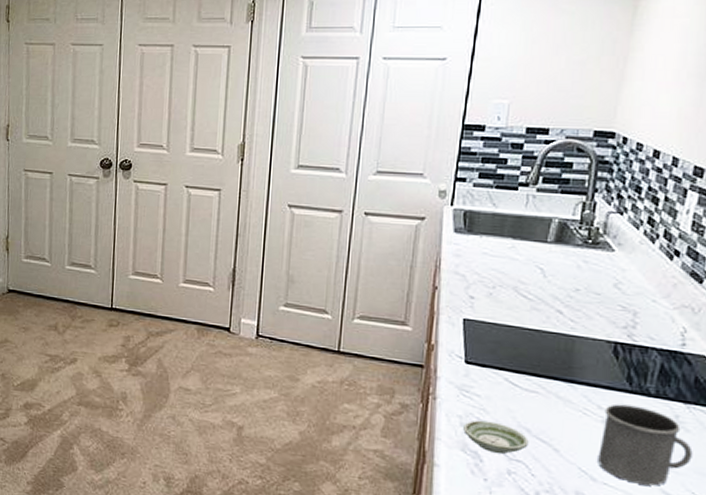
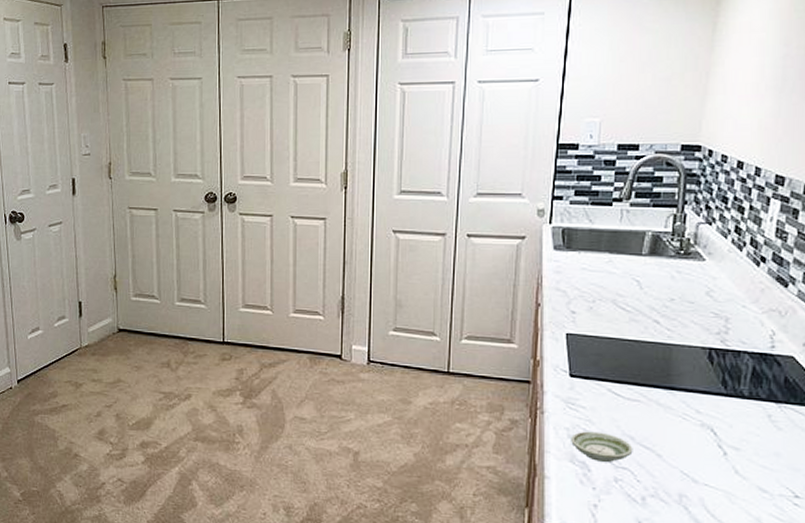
mug: present [598,404,693,486] -> none [698,407,785,484]

